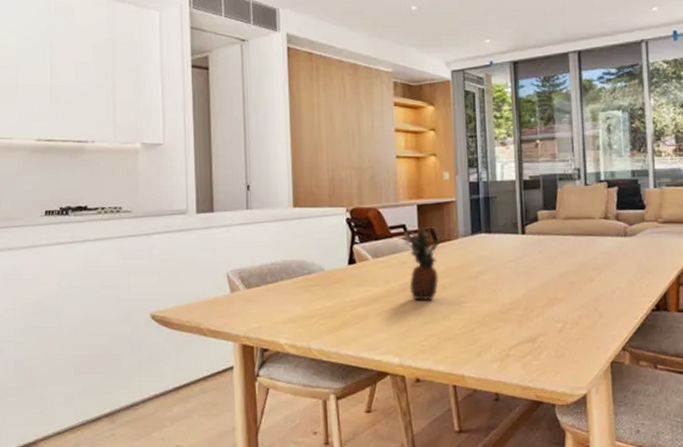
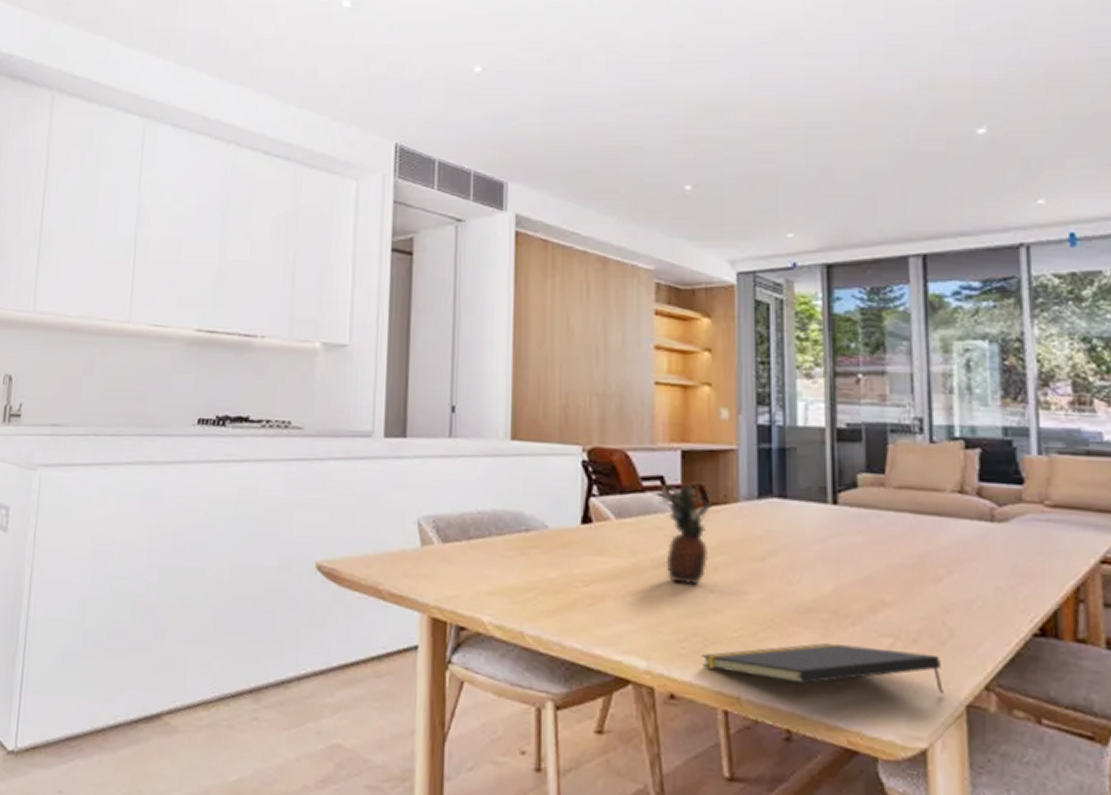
notepad: none [436,330,596,361] -> present [701,643,944,694]

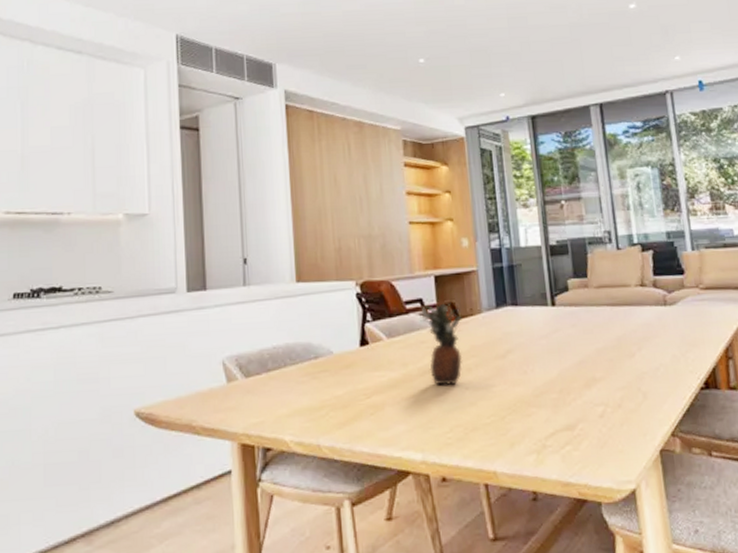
notepad: present [701,643,944,694] -> none [463,414,643,453]

